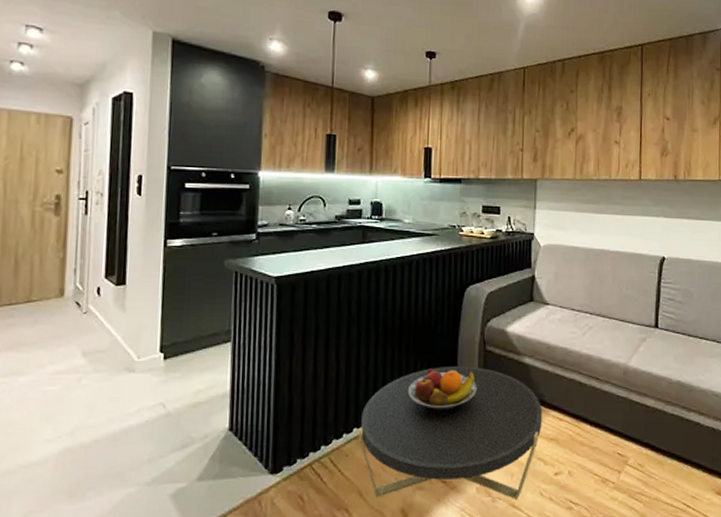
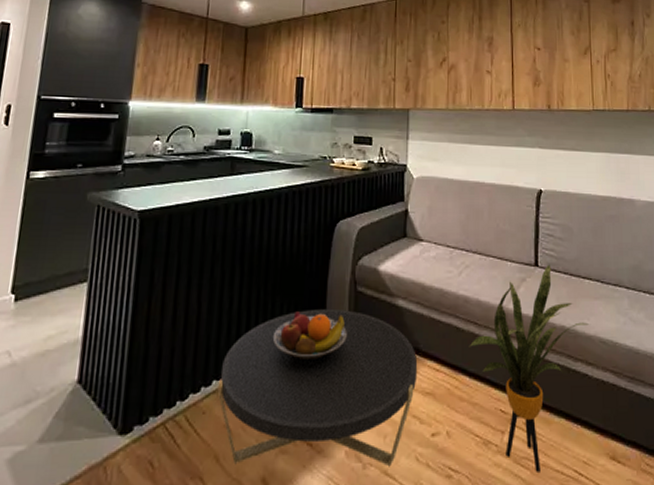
house plant: none [590,326,703,505] -> present [469,264,589,472]

